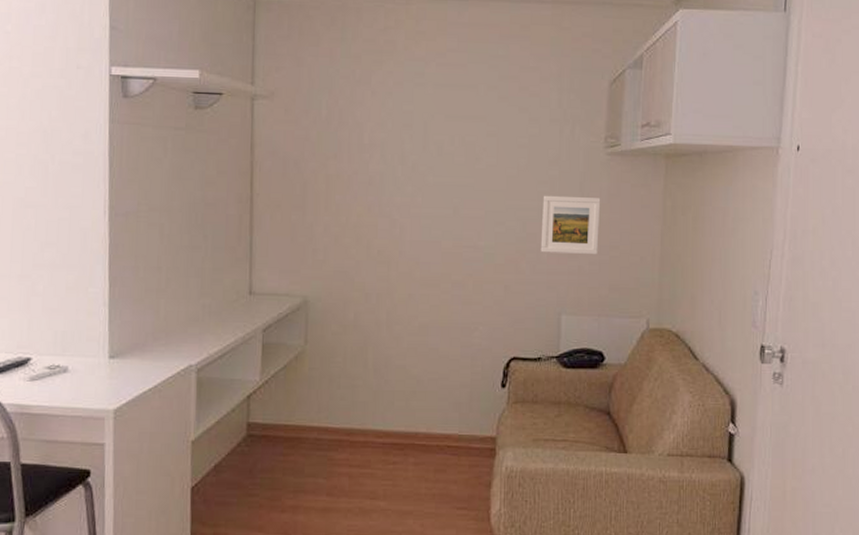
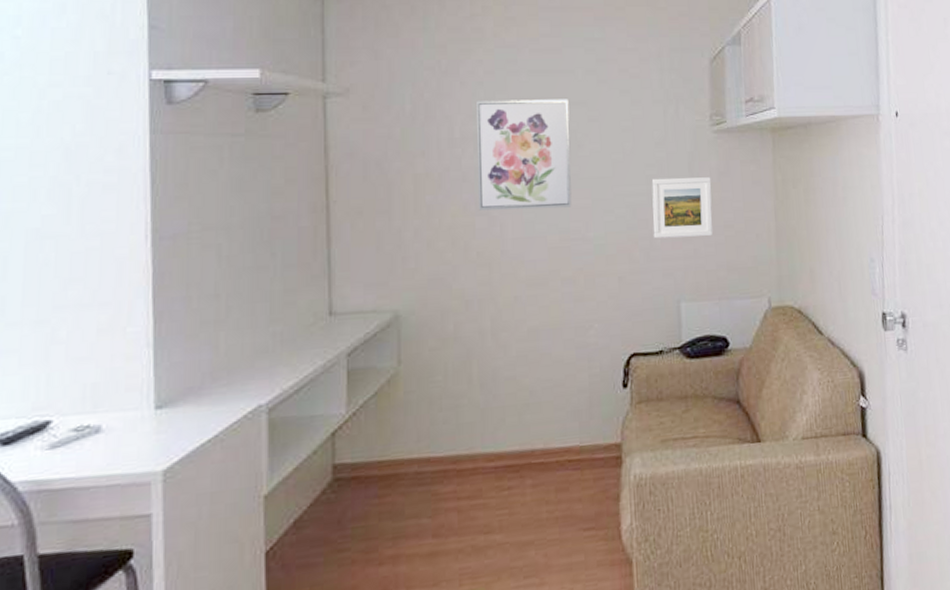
wall art: none [381,110,470,216] -> present [477,99,572,211]

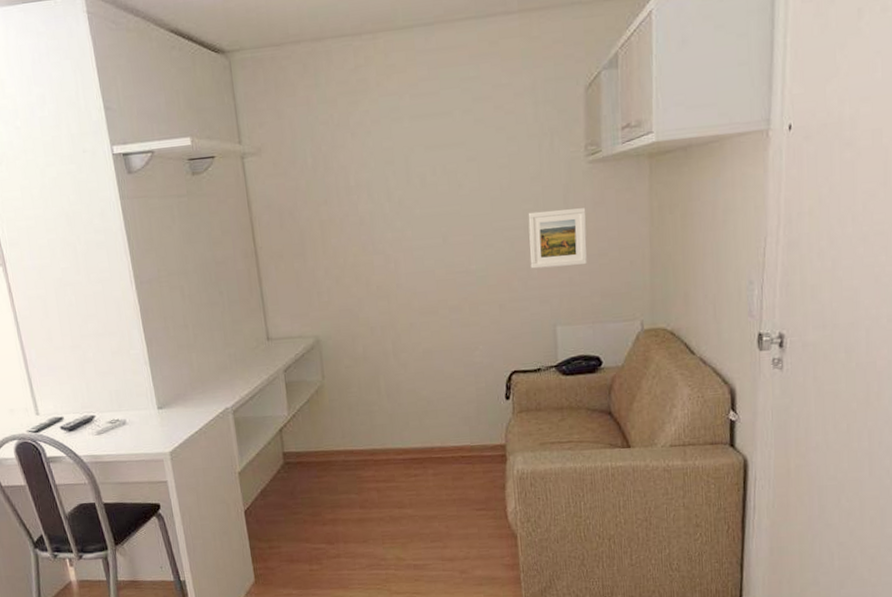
wall art: present [477,99,572,211] -> none [366,141,455,250]

